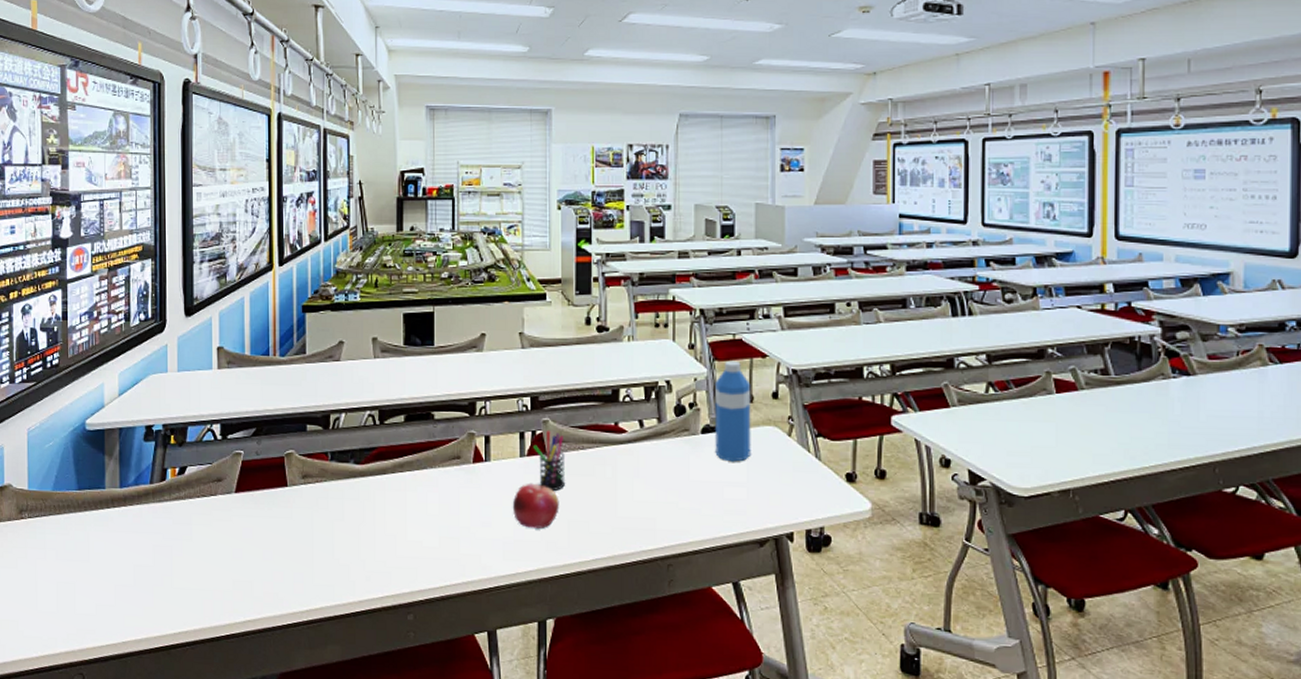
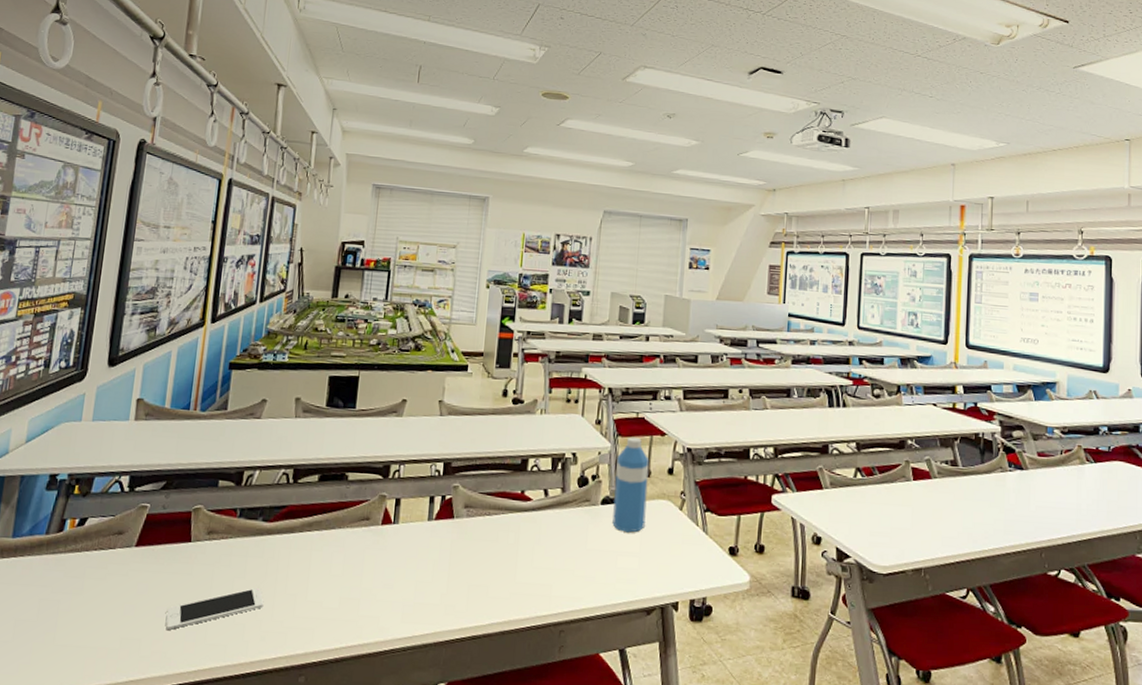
cell phone: none [273,528,365,573] -> present [166,587,264,631]
fruit: present [512,483,559,528] -> none [415,546,462,592]
pen holder: present [533,430,565,491] -> none [441,495,471,555]

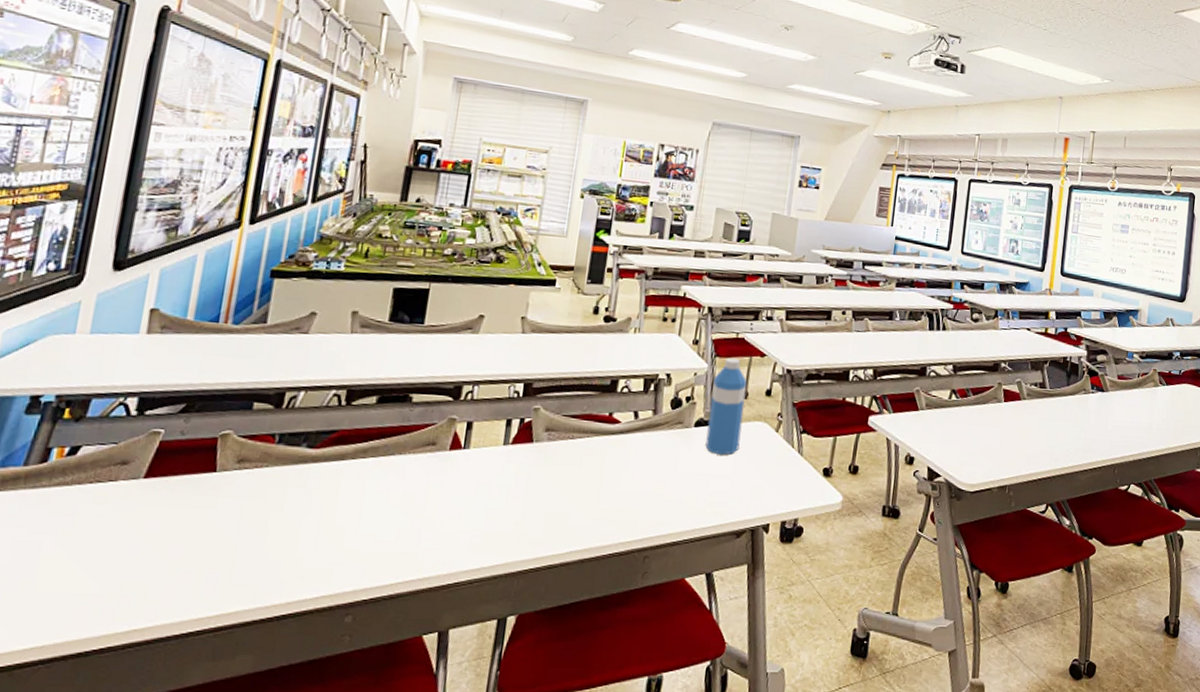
cell phone: present [166,587,264,631] -> none [181,520,306,572]

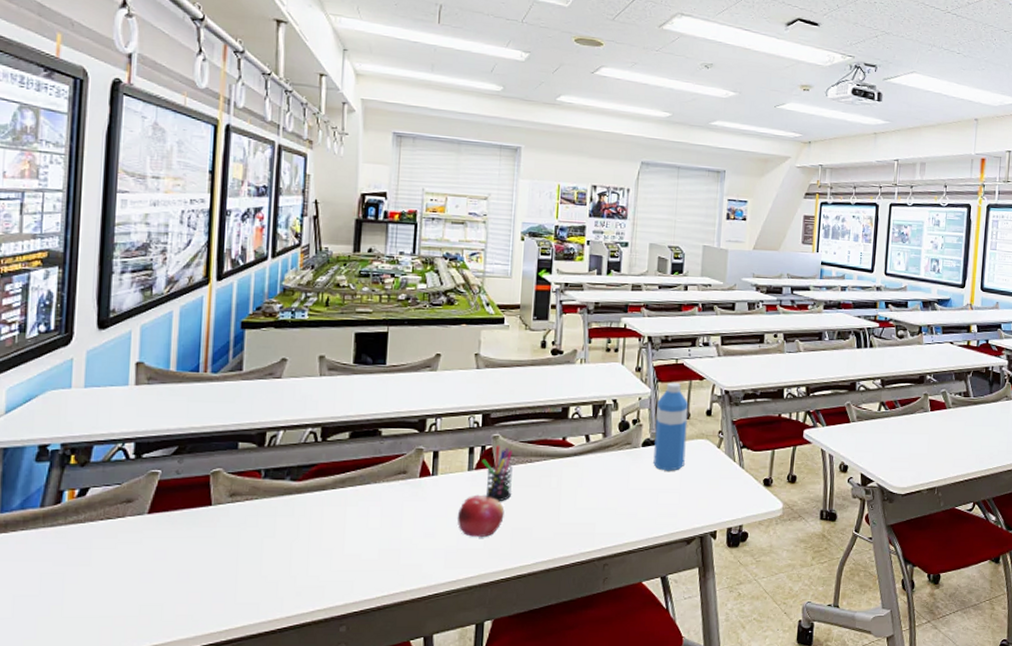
fruit: none [486,472,540,520] -> present [457,494,505,537]
pen holder: none [519,418,554,481] -> present [482,445,513,501]

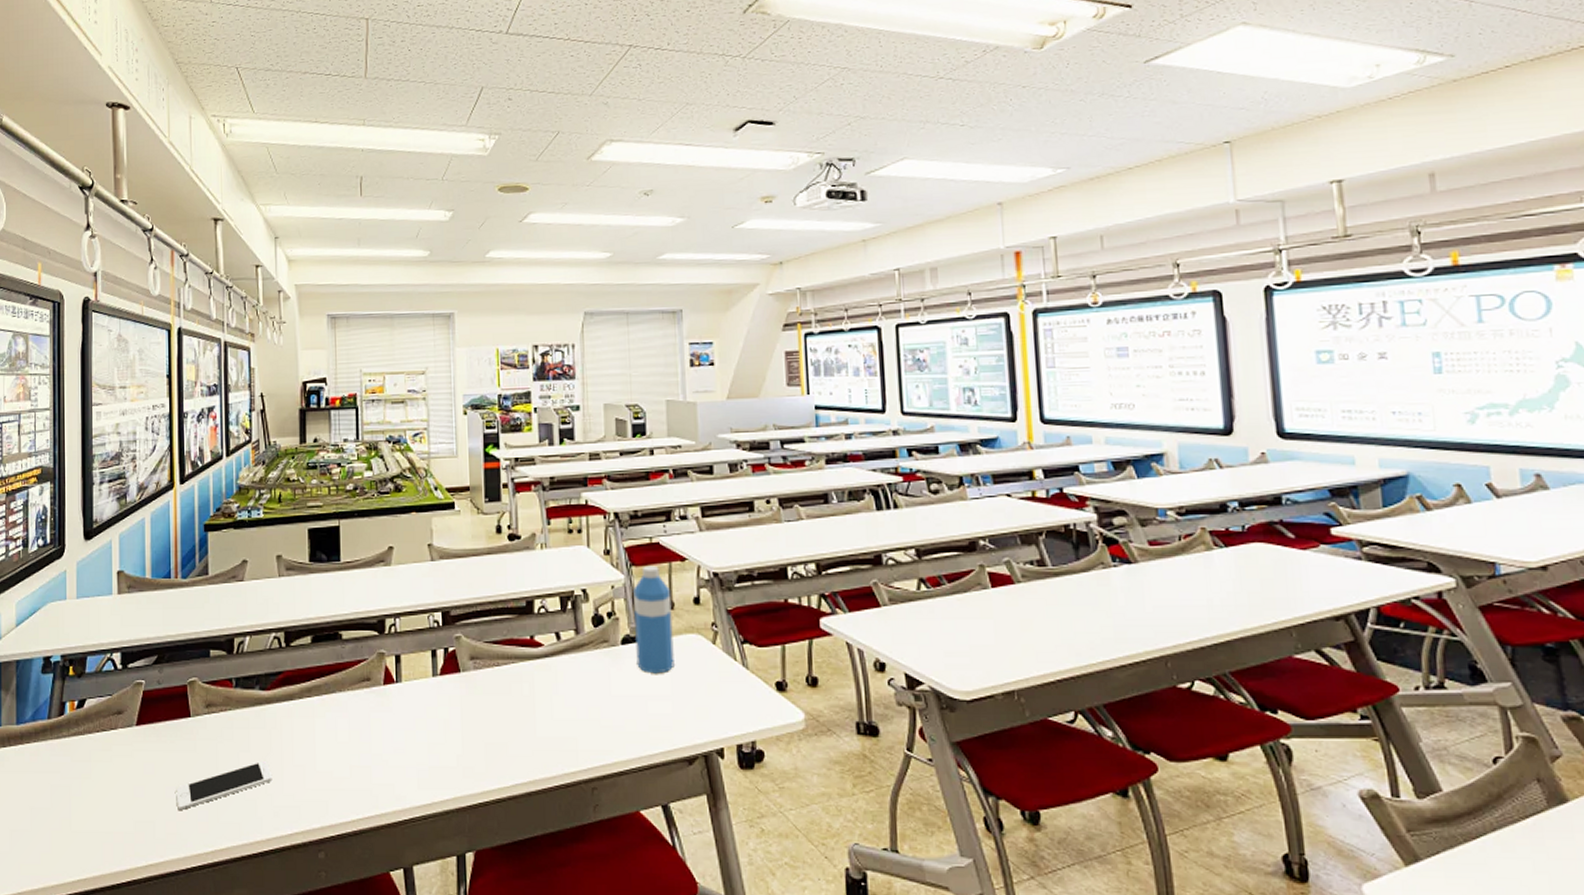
cell phone: none [189,545,298,594] -> present [176,760,273,811]
fruit: present [457,494,505,537] -> none [426,704,476,753]
pen holder: present [482,445,513,501] -> none [446,646,480,711]

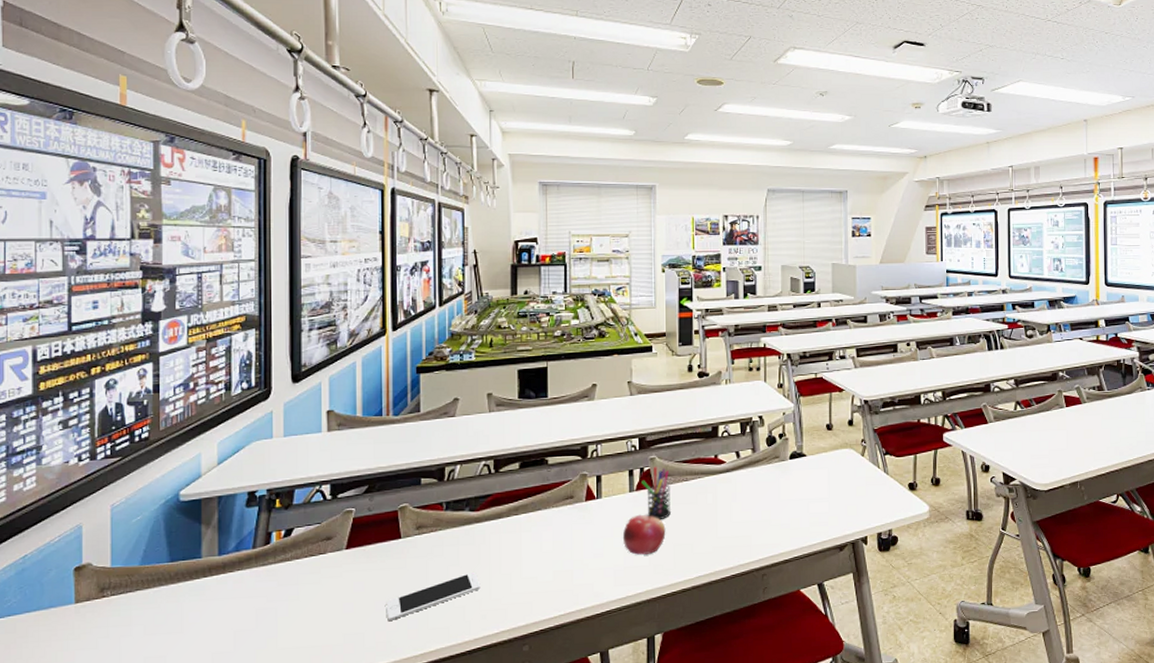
fruit: none [426,704,476,753] -> present [622,514,666,555]
pen holder: none [446,646,480,711] -> present [641,466,671,519]
water bottle: present [633,565,675,674] -> none [801,395,831,482]

